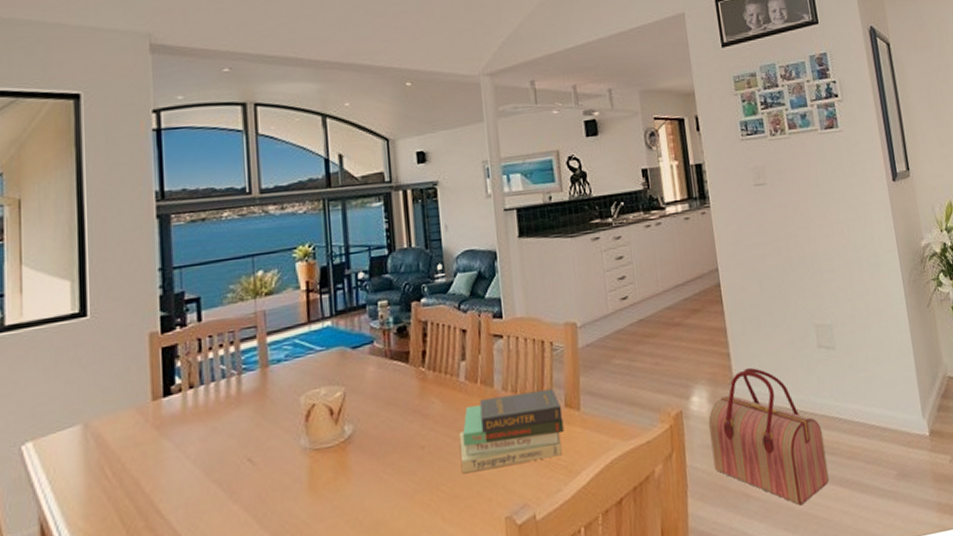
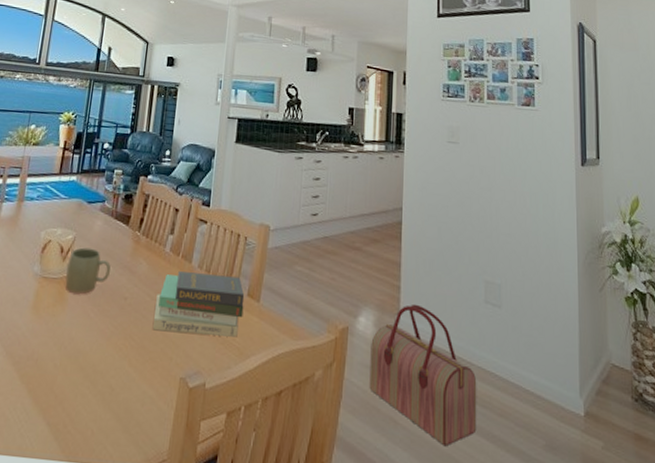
mug: none [342,400,397,458] -> present [65,247,111,294]

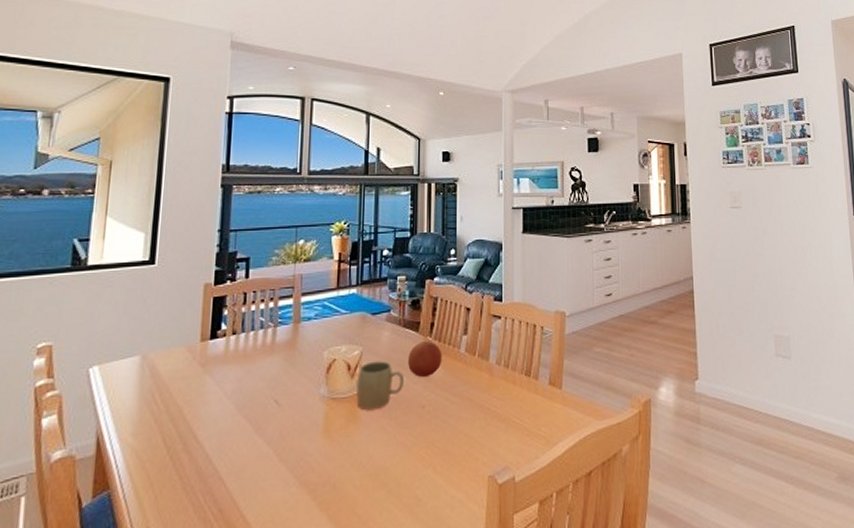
fruit: none [115,235,149,270] -> present [408,341,443,377]
books: present [152,271,245,337] -> none [454,367,547,434]
handbag: present [369,303,477,447] -> none [673,367,776,495]

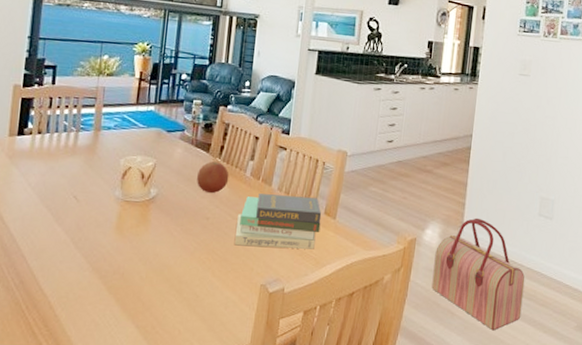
mug: present [356,361,404,410] -> none [147,173,192,215]
books: none [454,367,547,434] -> present [234,193,322,250]
handbag: none [673,367,776,495] -> present [431,217,525,331]

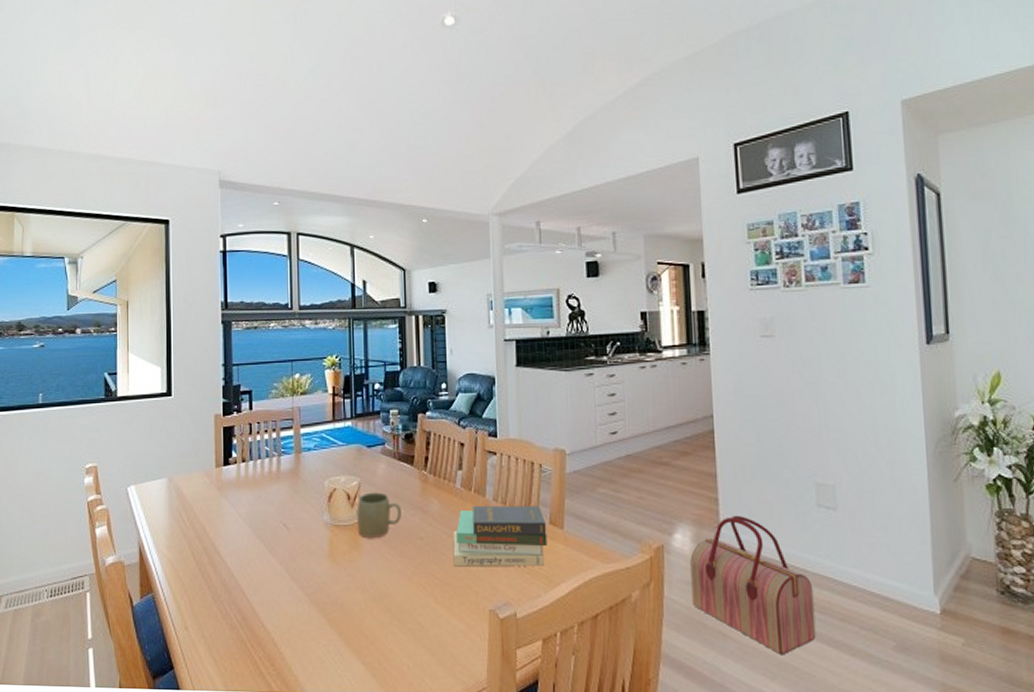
mug: none [147,173,192,215] -> present [357,492,401,538]
fruit: present [197,161,229,193] -> none [405,475,438,509]

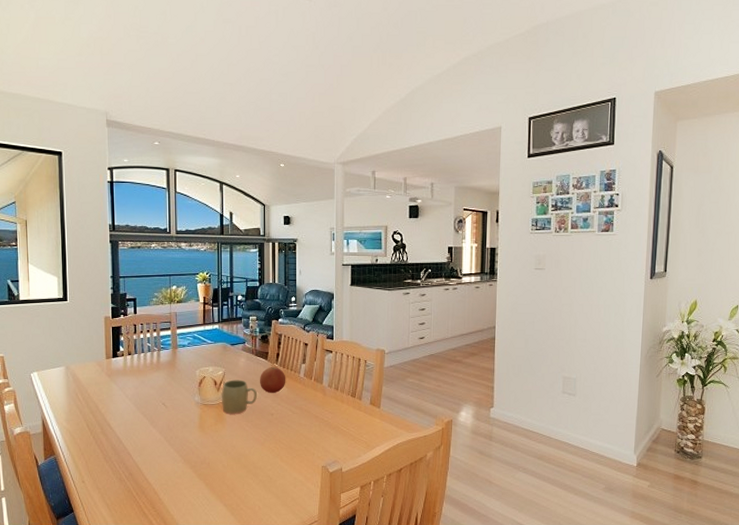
fruit: none [405,475,438,509] -> present [260,367,286,393]
books: present [453,506,548,567] -> none [296,391,368,435]
handbag: present [690,515,816,655] -> none [470,399,554,495]

